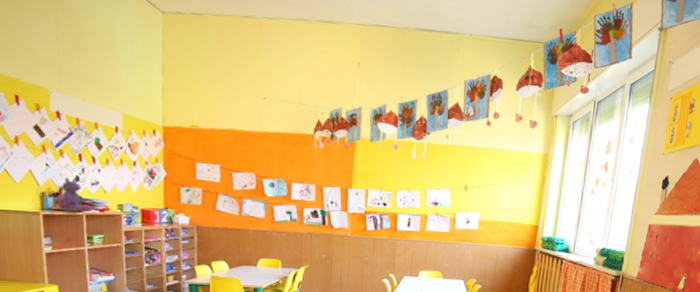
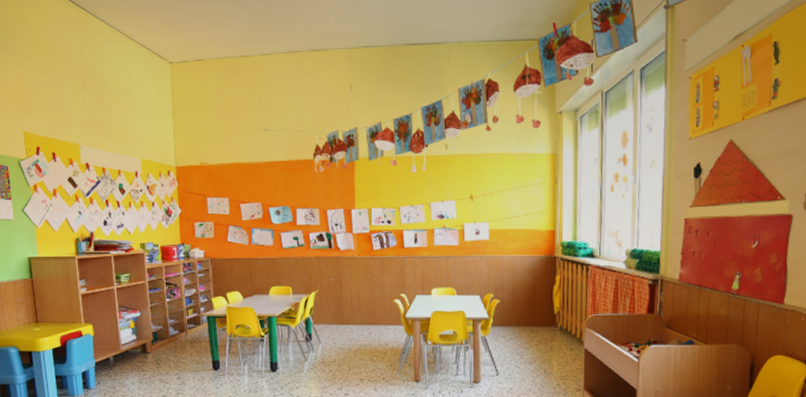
toy: present [55,177,92,212] -> none [87,222,119,254]

